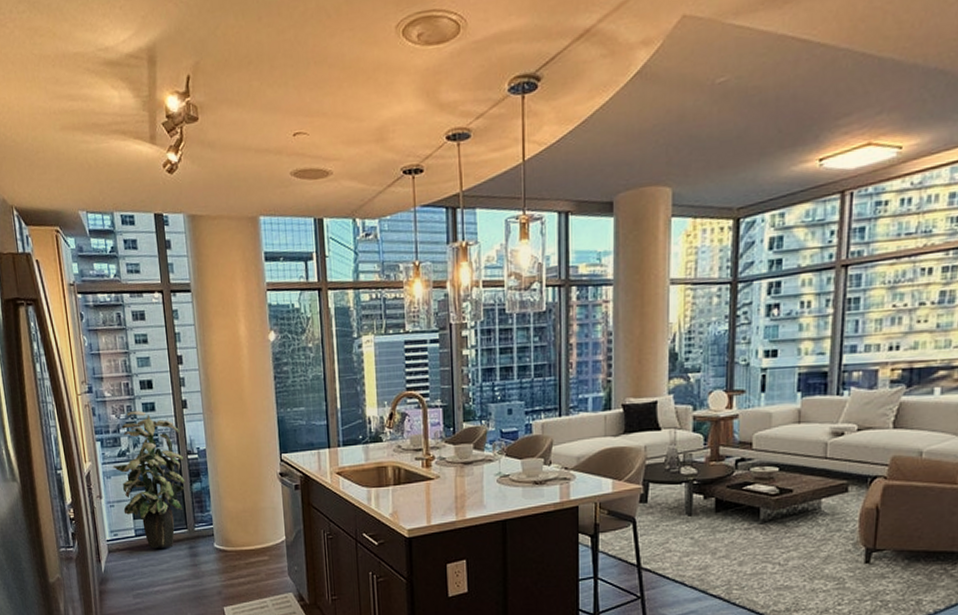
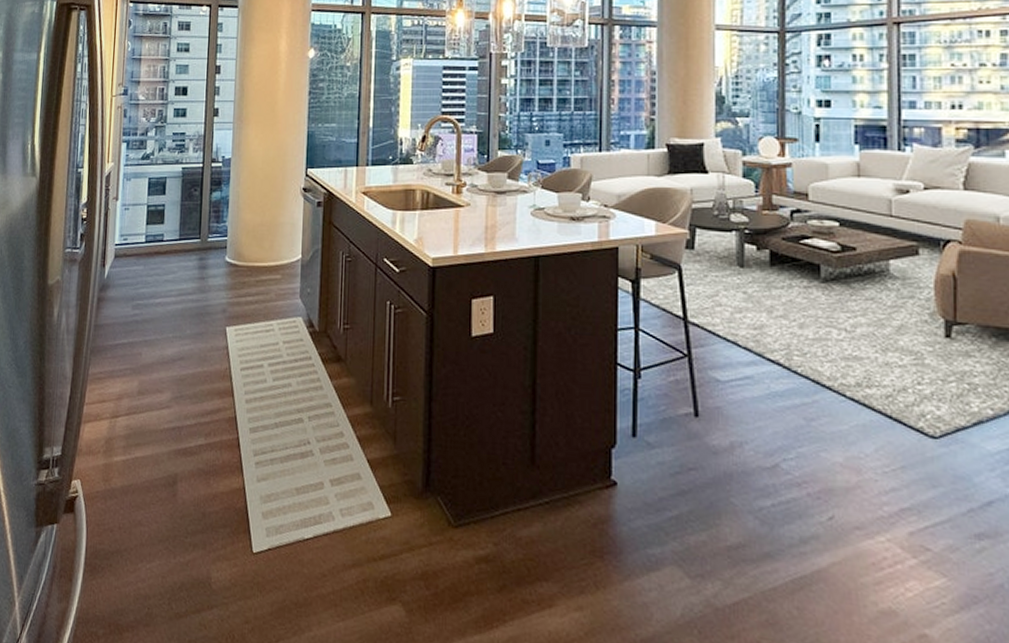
indoor plant: present [112,410,186,549] -> none [134,115,207,257]

